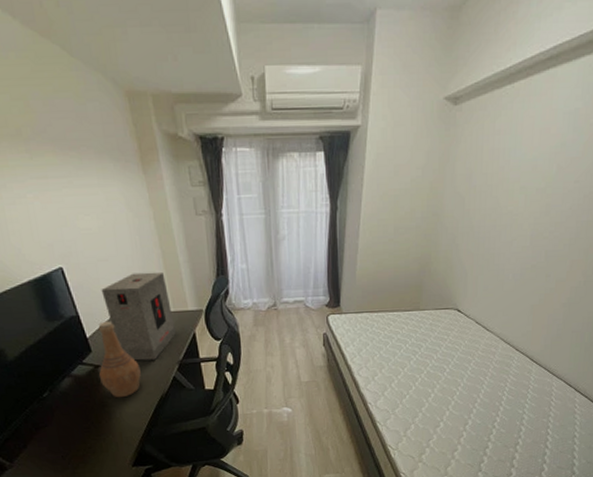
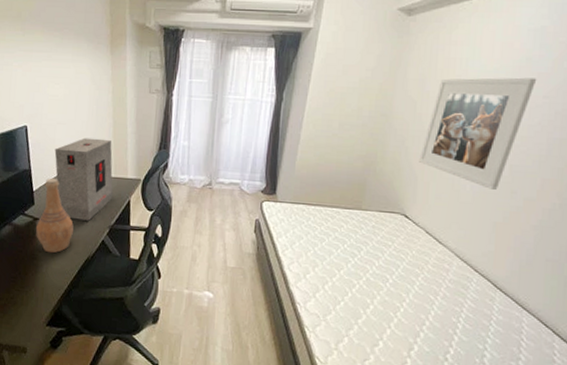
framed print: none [468,163,570,276] -> present [419,77,537,190]

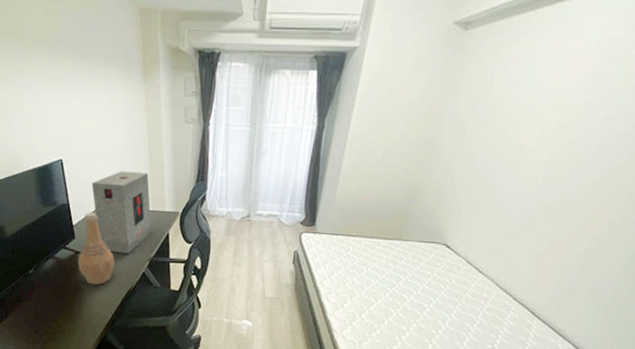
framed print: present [419,77,537,190] -> none [465,97,601,218]

